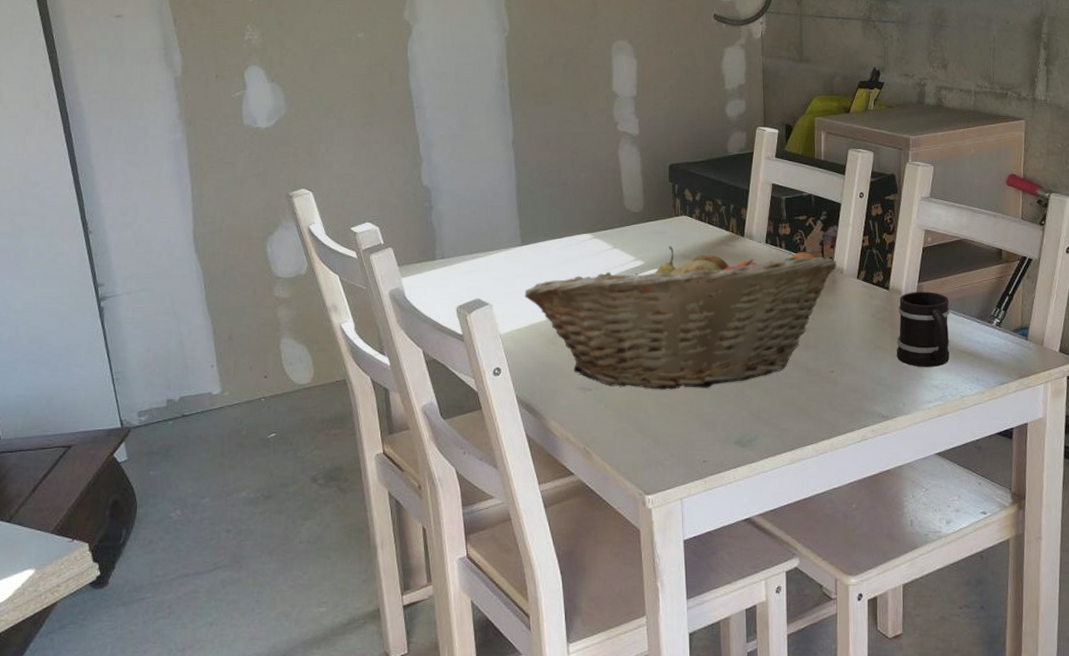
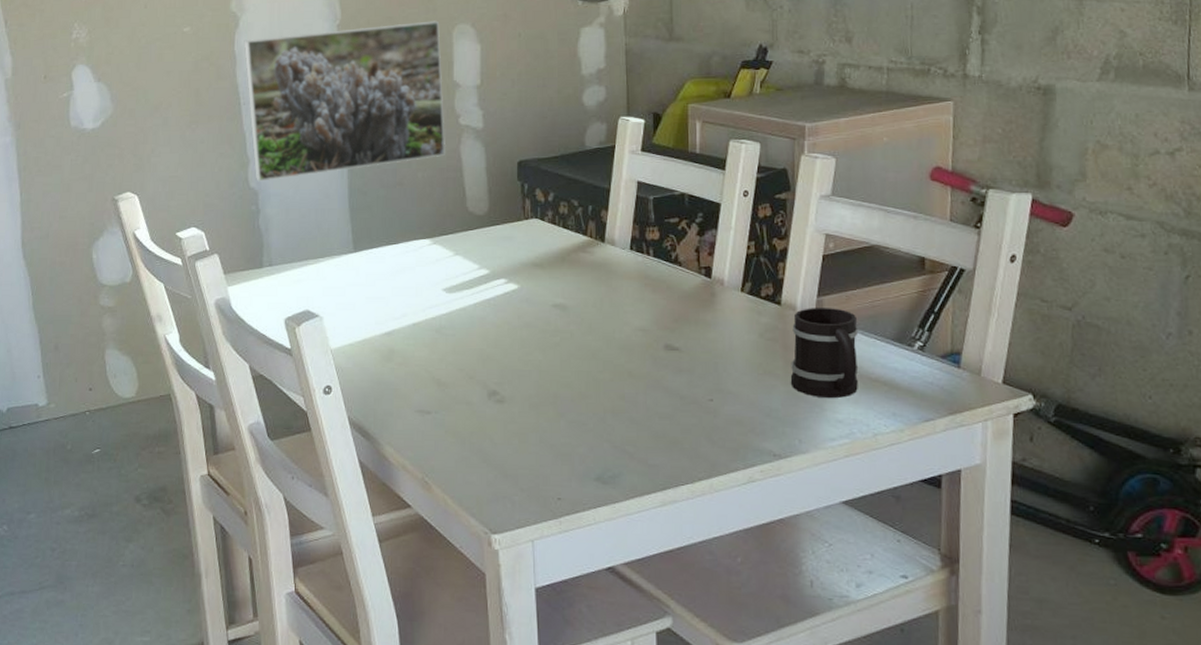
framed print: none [416,36,606,180] -> present [244,20,446,182]
fruit basket: present [525,246,836,390] -> none [358,253,715,415]

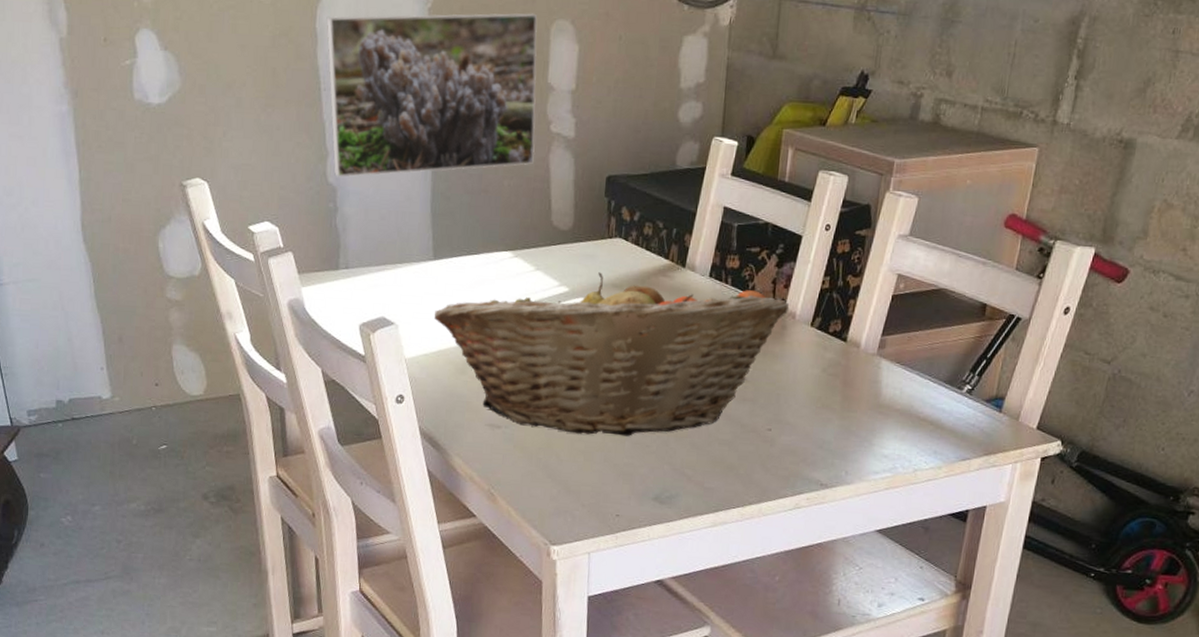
fruit basket: none [358,253,715,415] -> present [434,272,789,436]
mug: present [790,308,859,399] -> none [845,346,915,435]

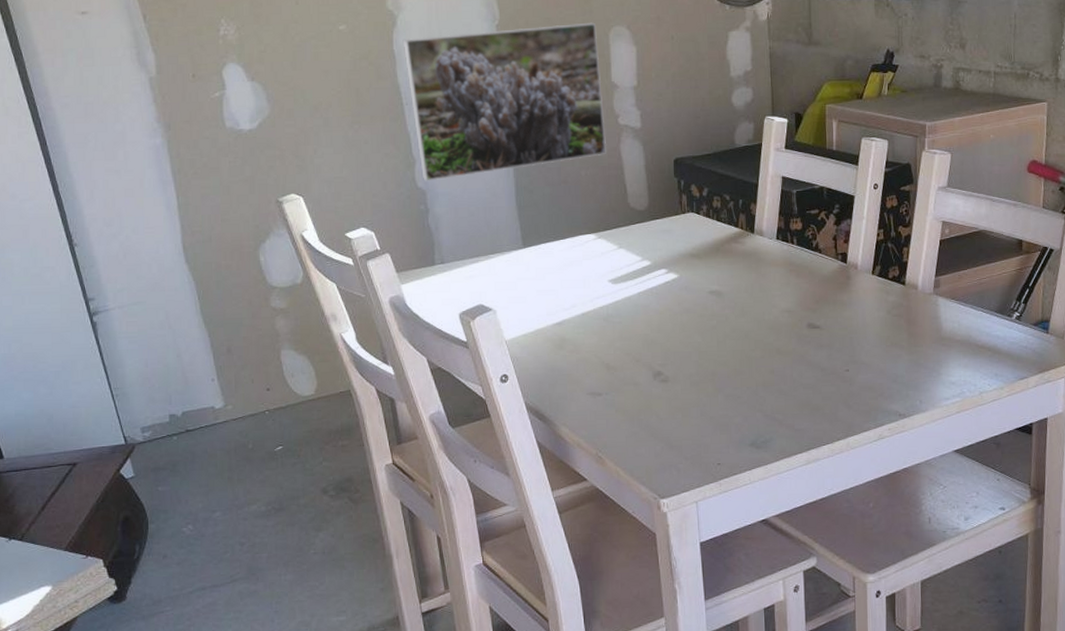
fruit basket: present [434,272,789,436] -> none [529,245,850,393]

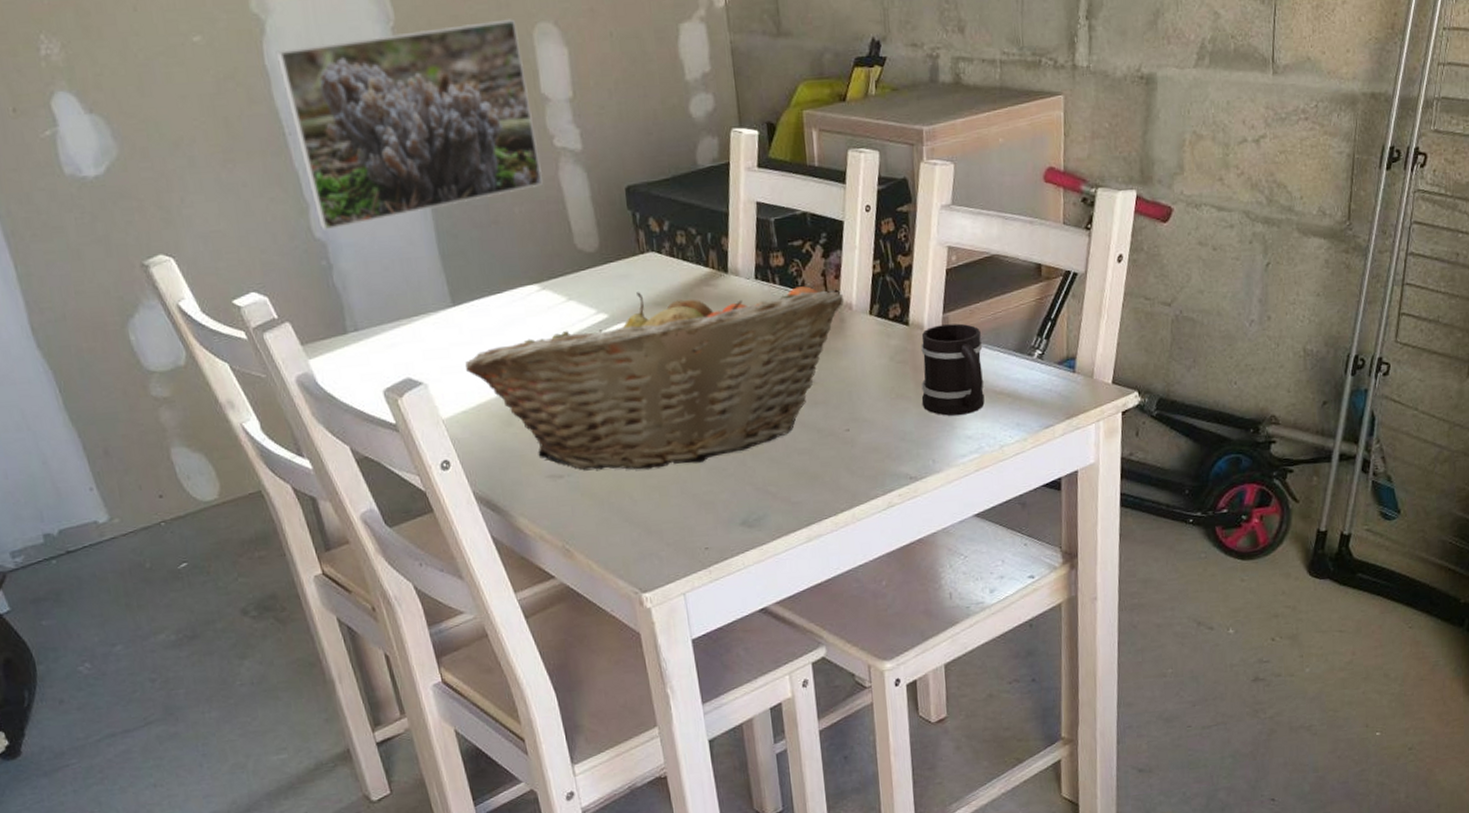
fruit basket: none [529,245,850,393] -> present [465,286,843,470]
mug: none [913,286,968,364] -> present [921,323,985,416]

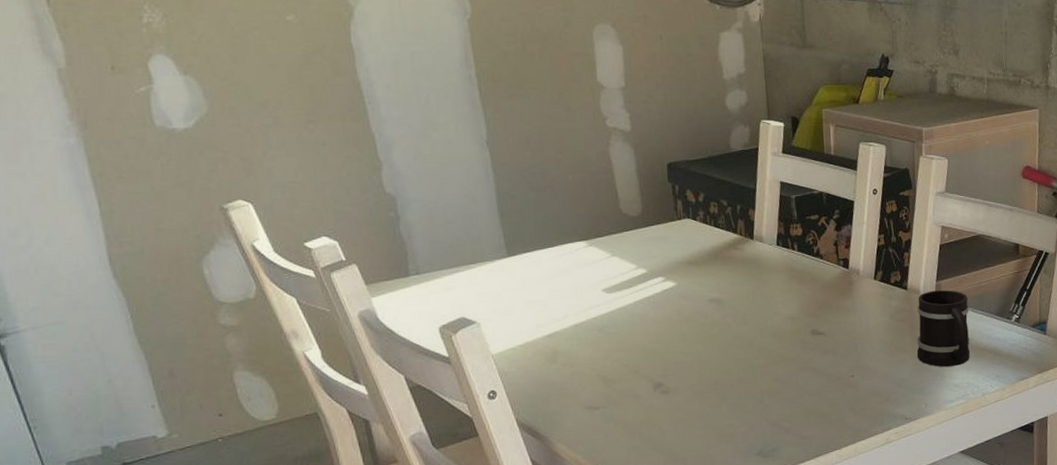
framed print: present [275,18,543,230] -> none [361,19,595,186]
fruit basket: present [465,286,843,470] -> none [516,252,852,405]

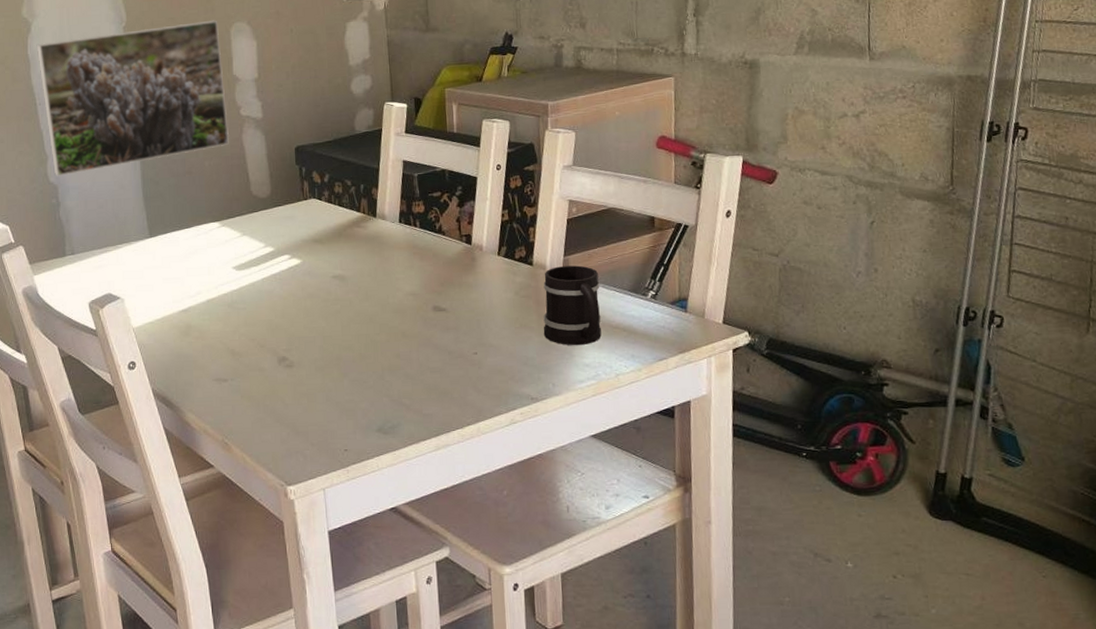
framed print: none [361,19,595,186] -> present [36,20,230,176]

